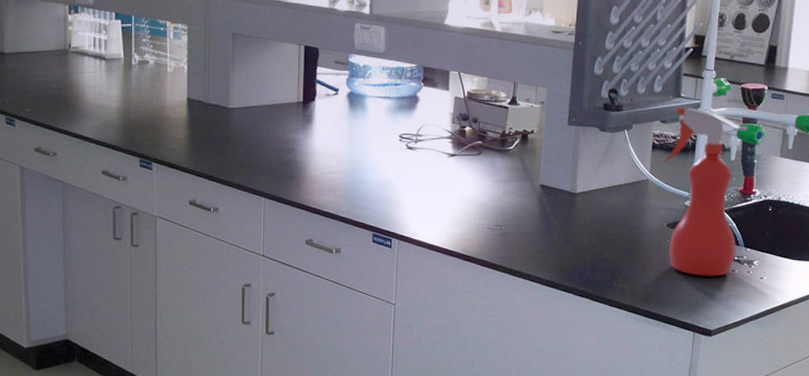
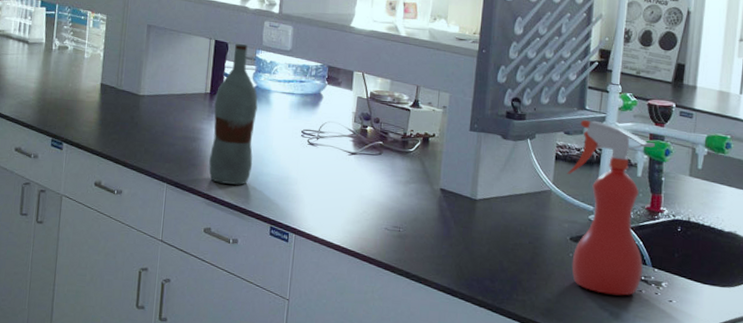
bottle: none [307,49,353,194] -> present [209,44,258,185]

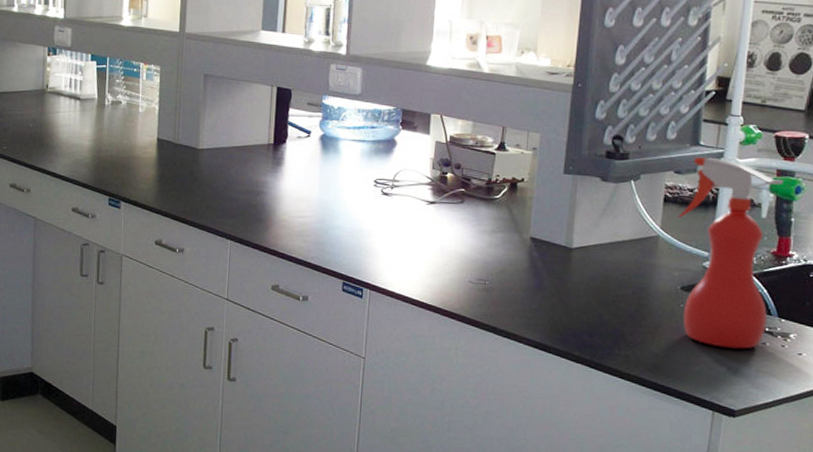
bottle: present [209,44,258,185] -> none [275,90,326,240]

